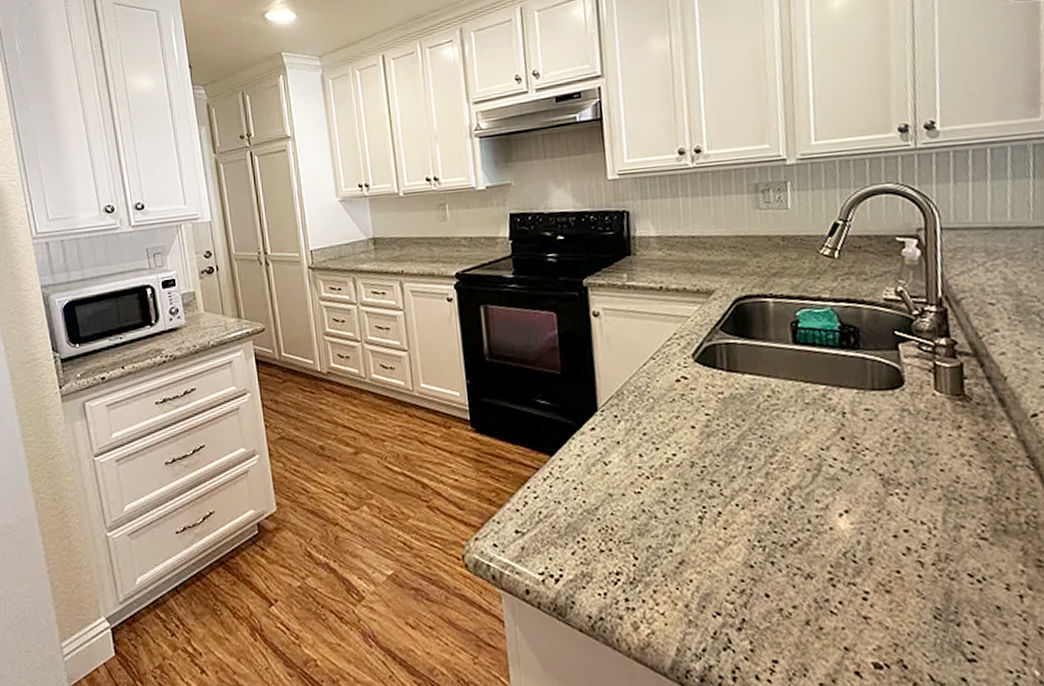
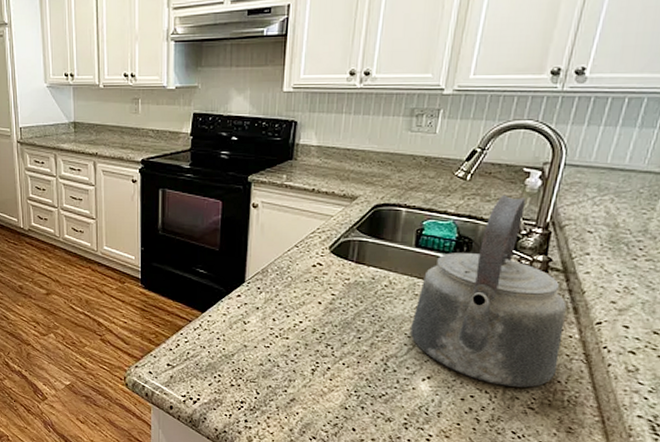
kettle: none [809,270,1001,512] -> present [410,194,567,388]

